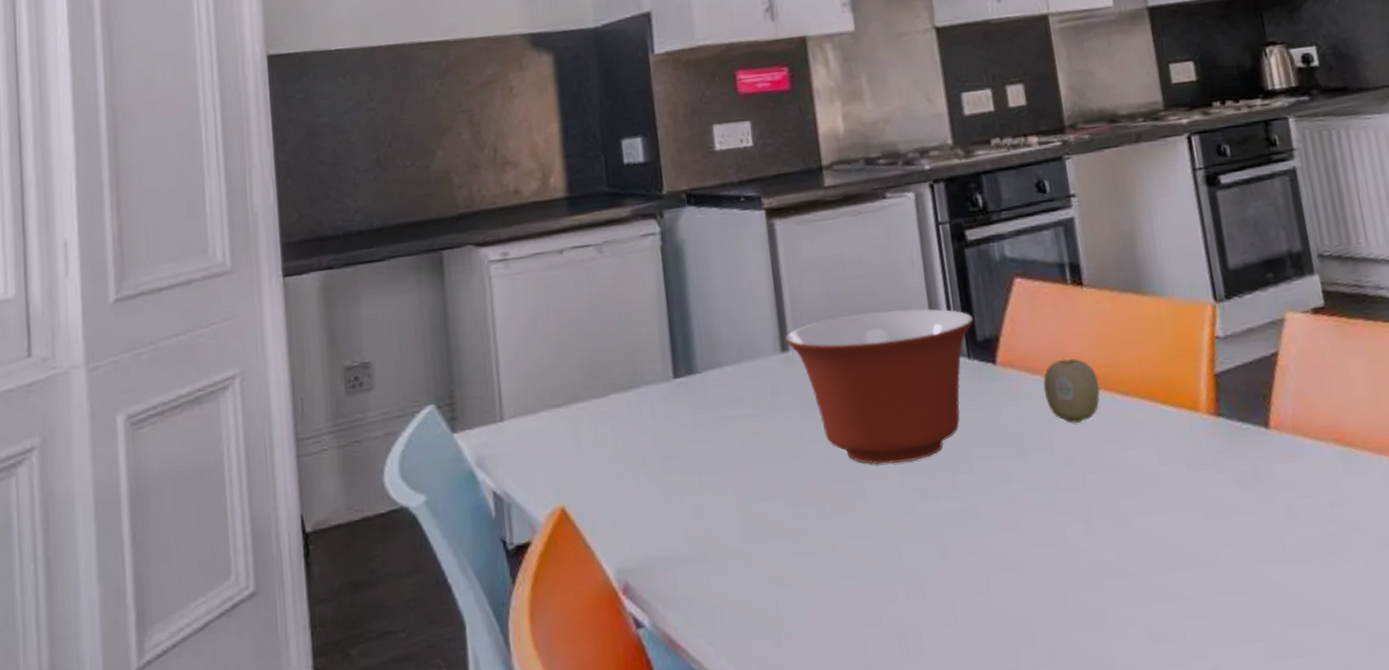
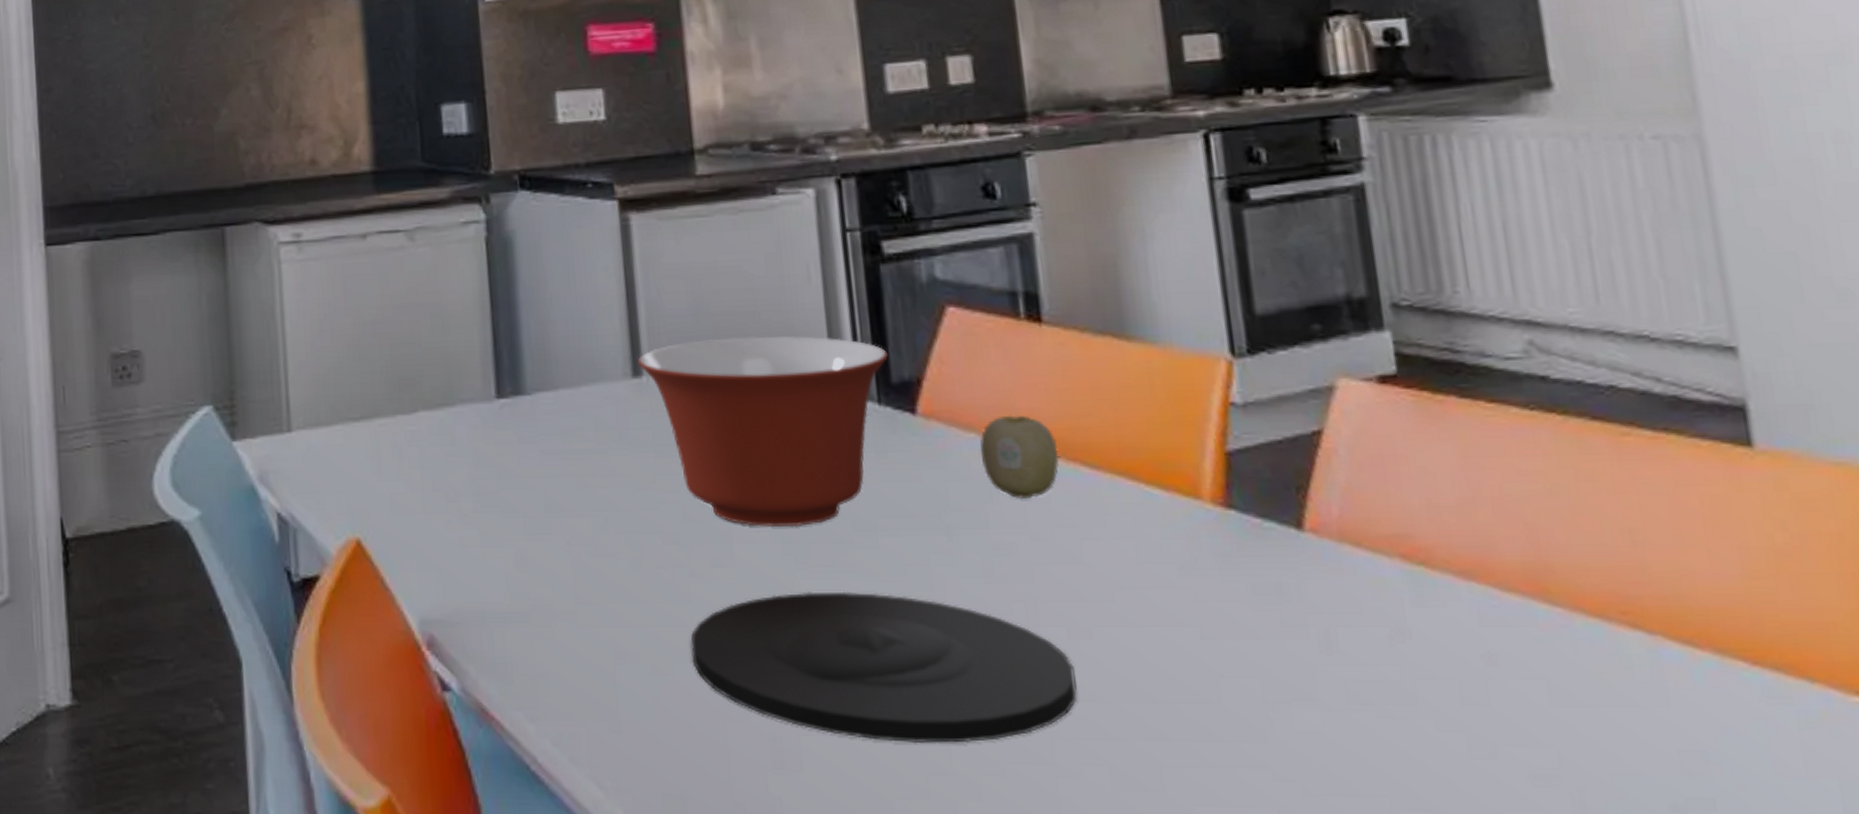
plate: none [834,508,1122,626] -> present [690,591,1078,744]

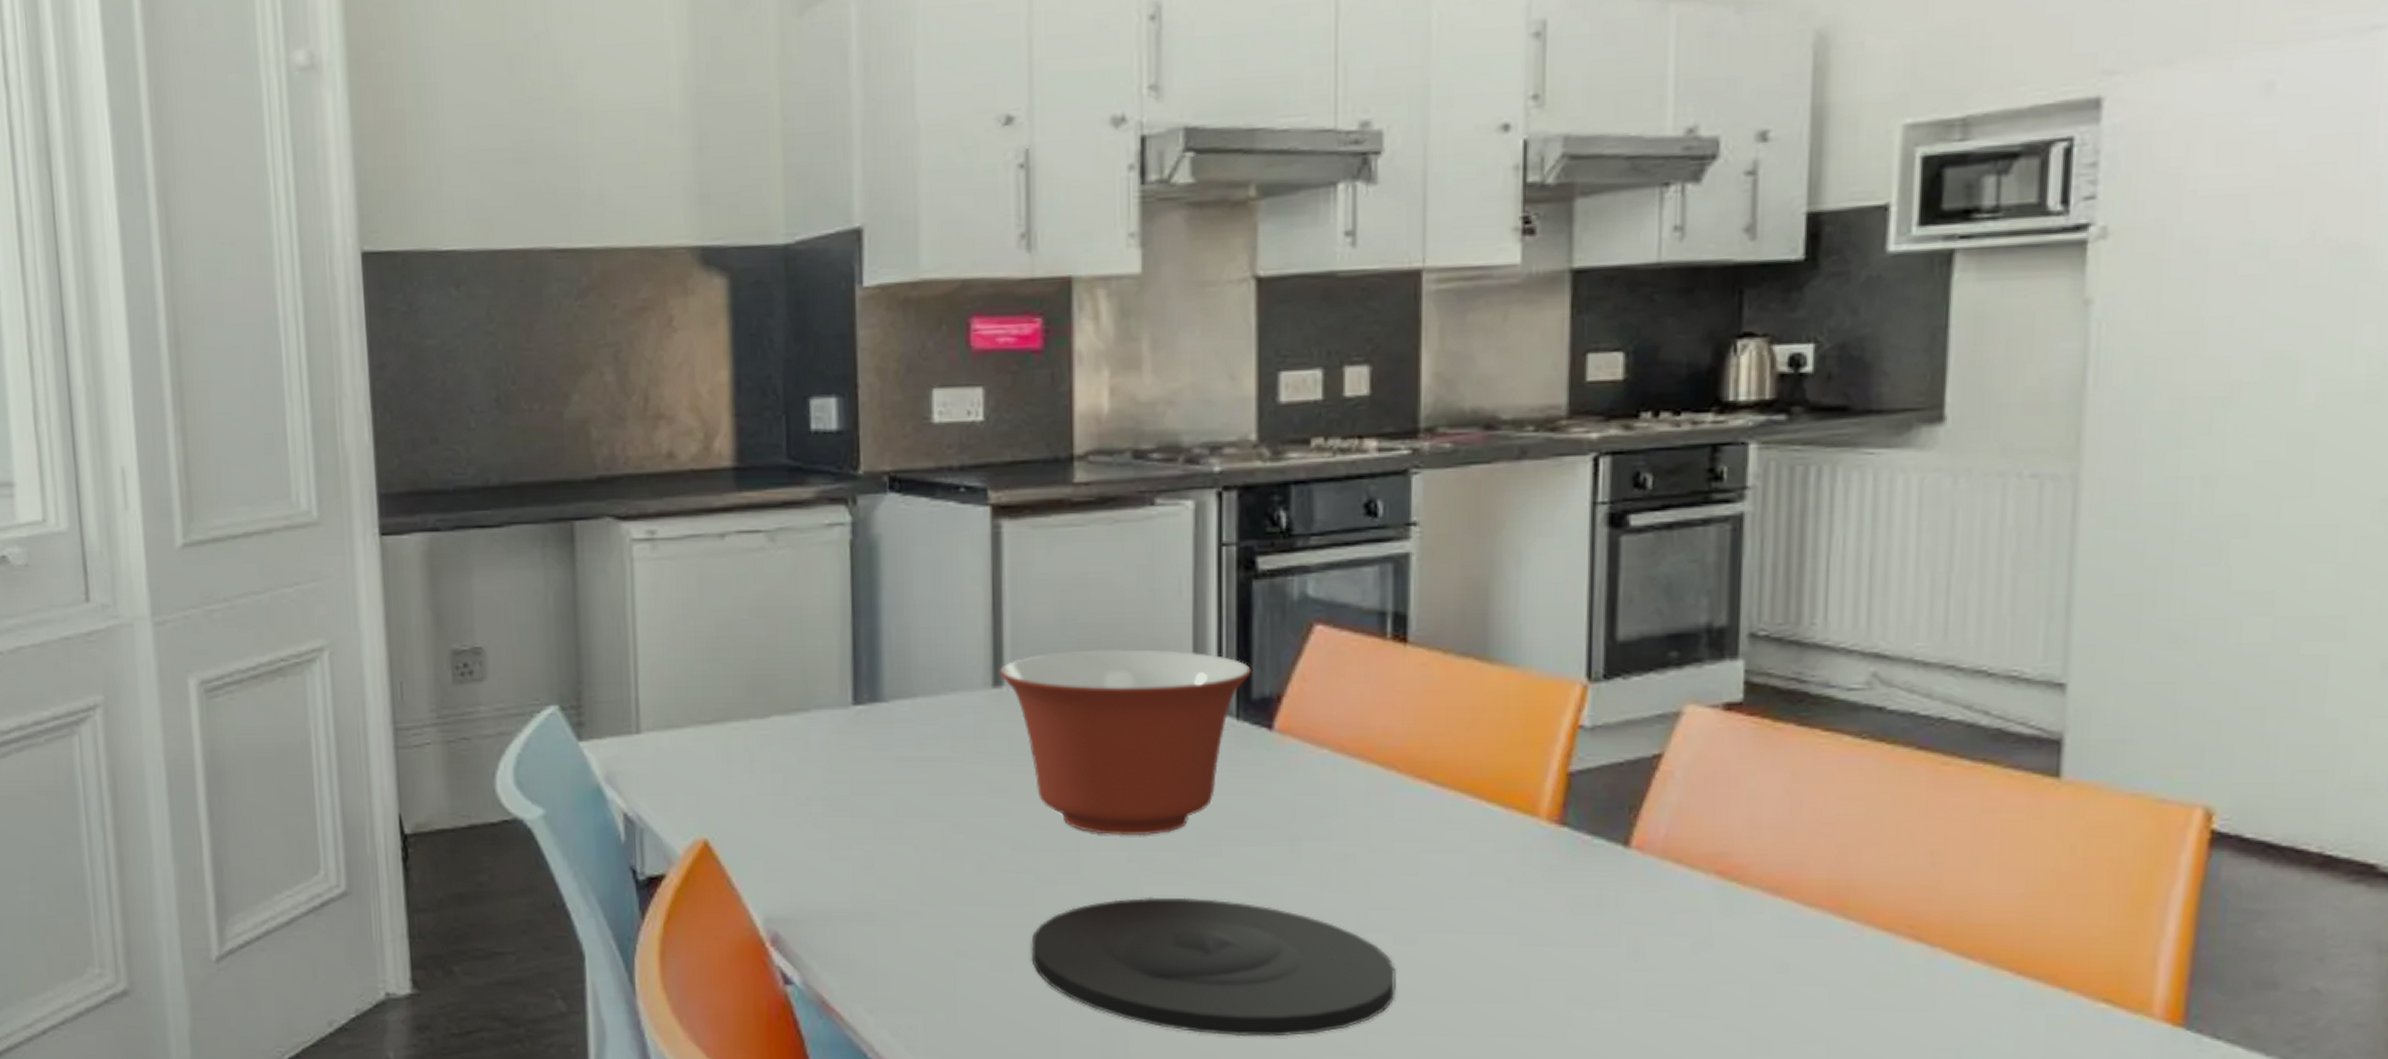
fruit: present [980,415,1059,498] -> none [1331,733,1407,813]

